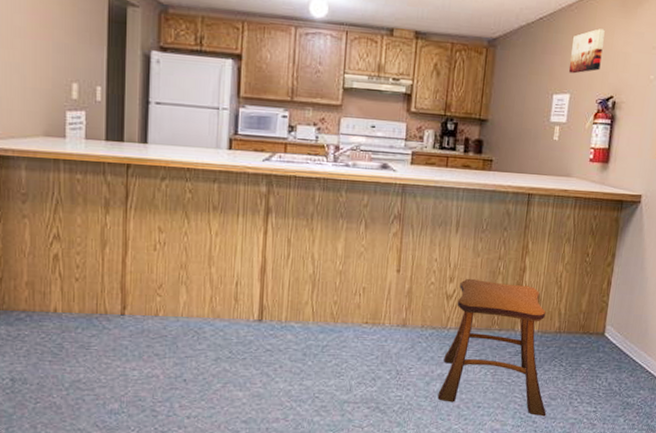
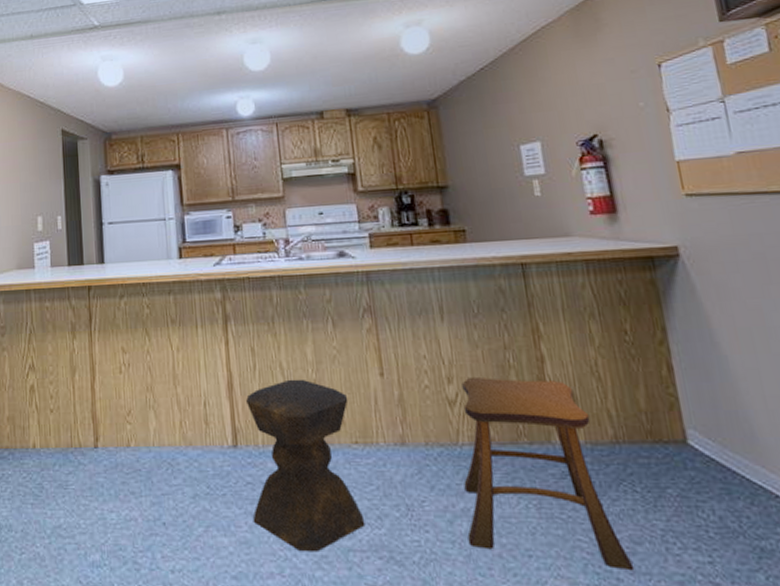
stool: none [267,268,367,404] -> present [245,379,366,552]
wall art: present [568,28,605,74] -> none [525,64,570,119]

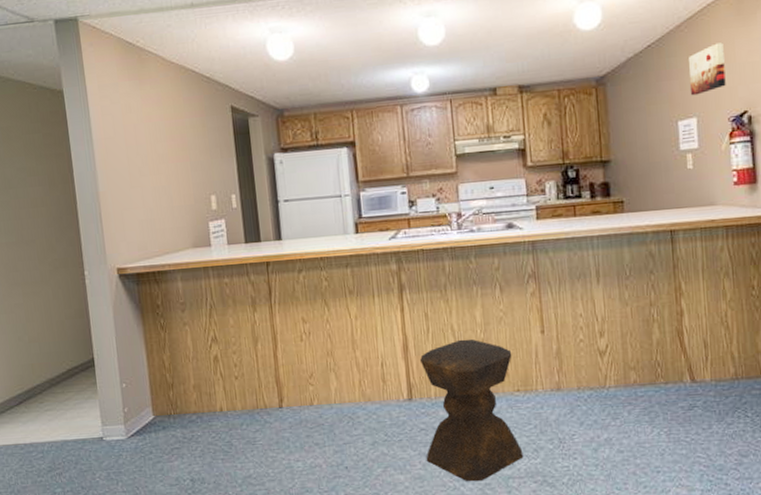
stool: present [462,376,635,571] -> none [608,330,740,477]
wall art: none [525,64,570,119] -> present [688,42,726,96]

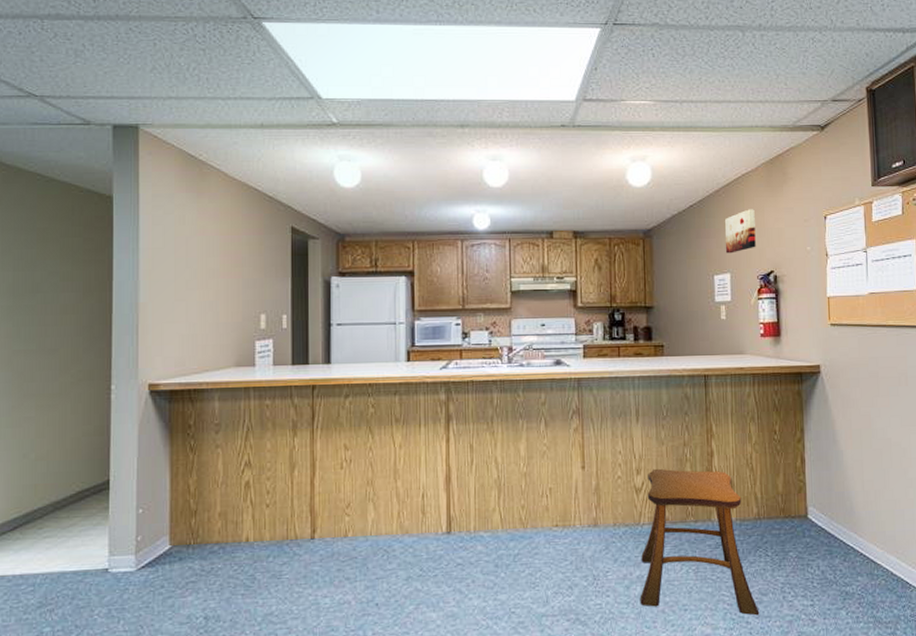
stool: present [419,339,524,482] -> none [460,472,558,620]
stool: none [608,330,740,477] -> present [640,468,760,616]

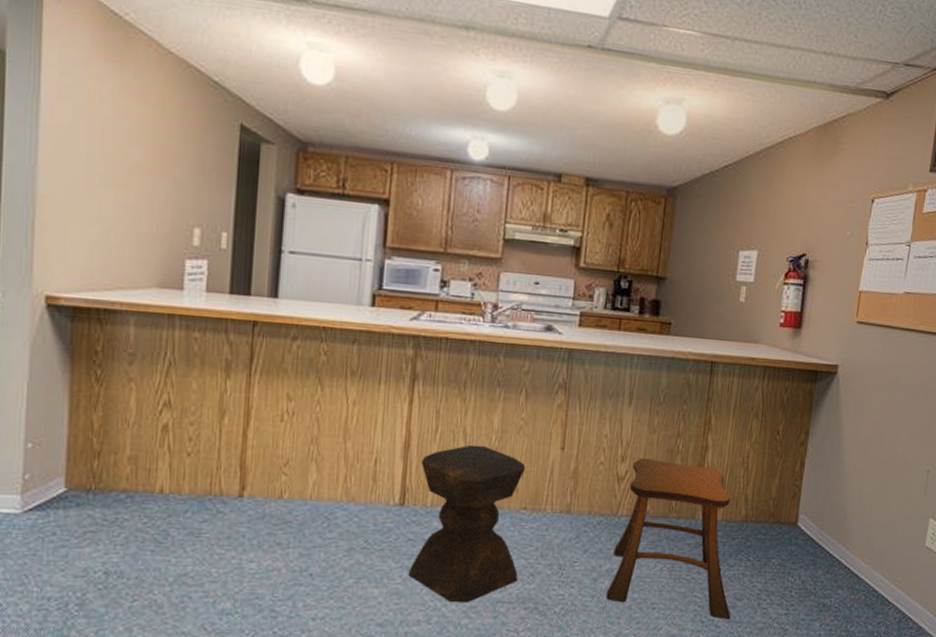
stool: none [460,472,558,620] -> present [408,444,526,603]
wall art: present [724,209,756,254] -> none [756,179,797,228]

